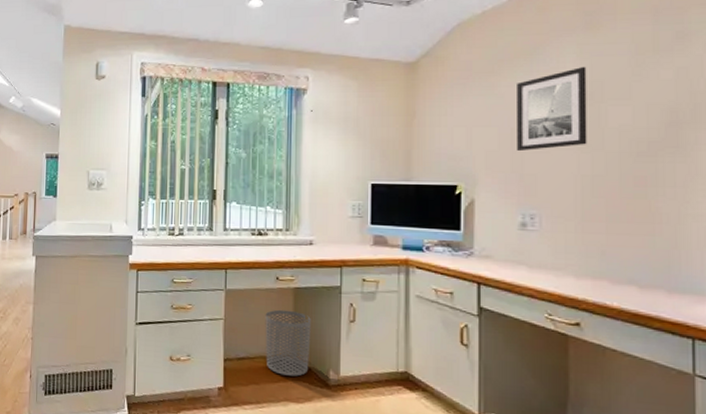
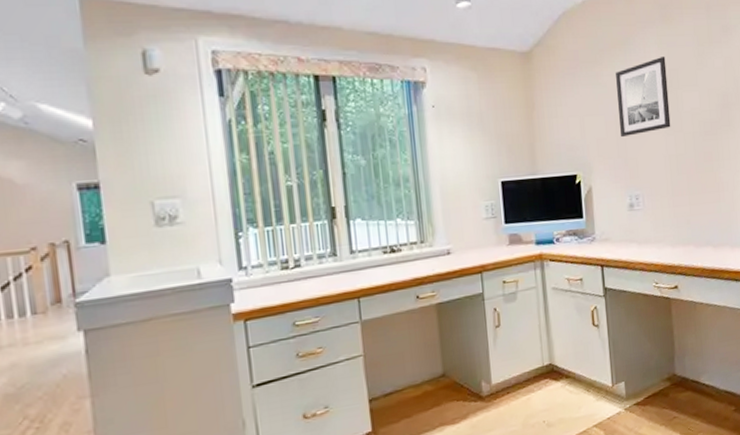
waste bin: present [265,309,311,377] -> none [409,328,461,400]

